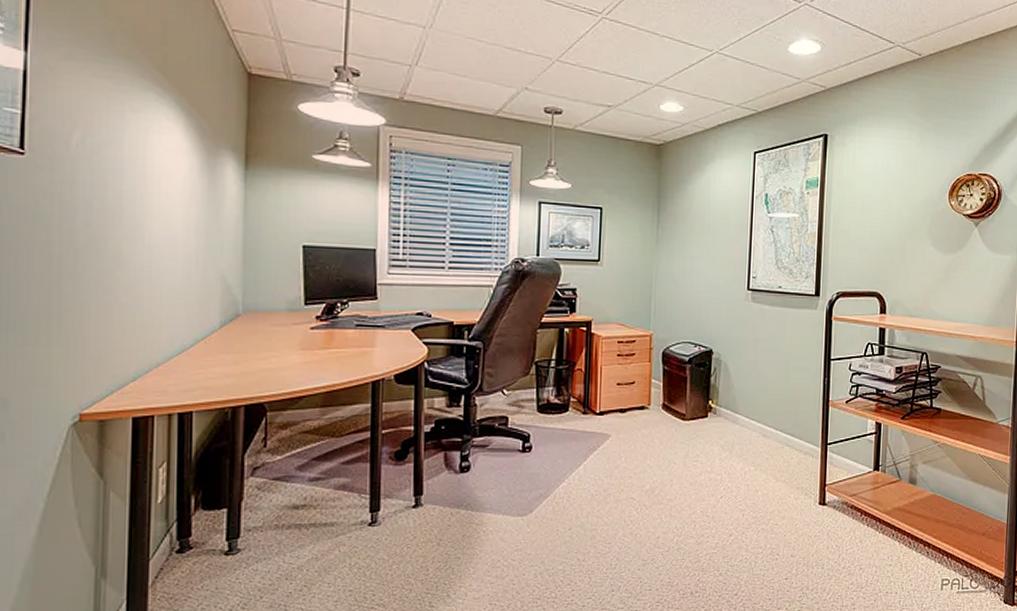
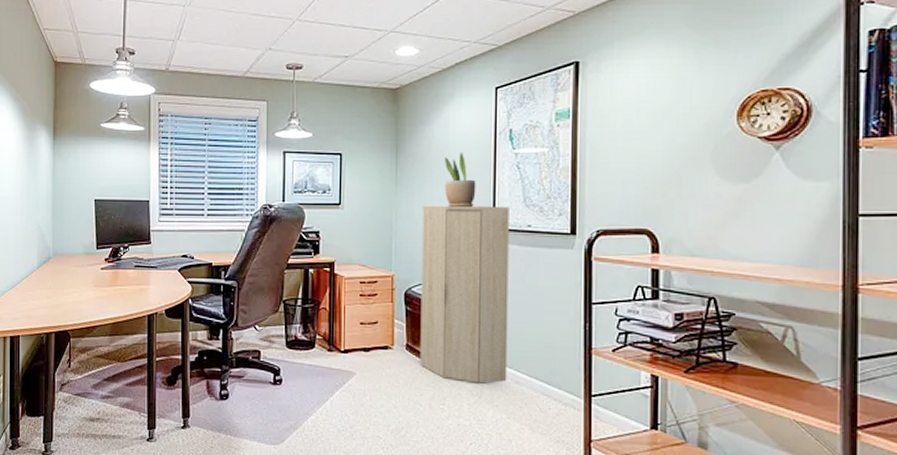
cabinet: none [675,265,763,439] -> present [420,205,509,384]
potted plant: none [704,214,734,267] -> present [444,153,476,207]

